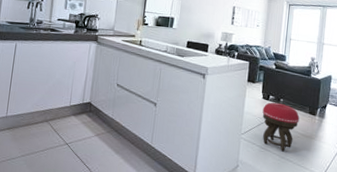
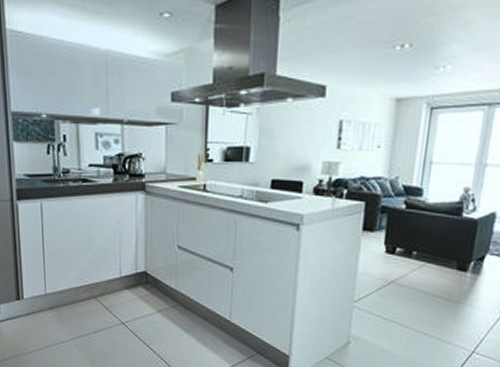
stool: present [262,102,300,152] -> none [385,256,442,323]

